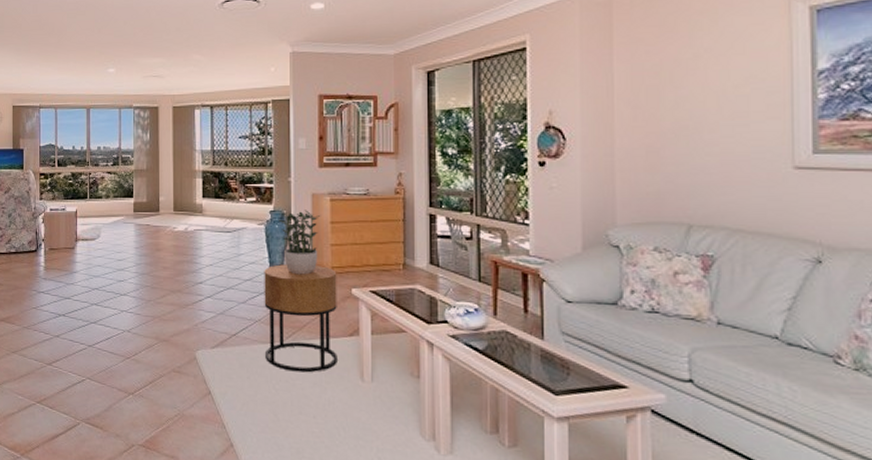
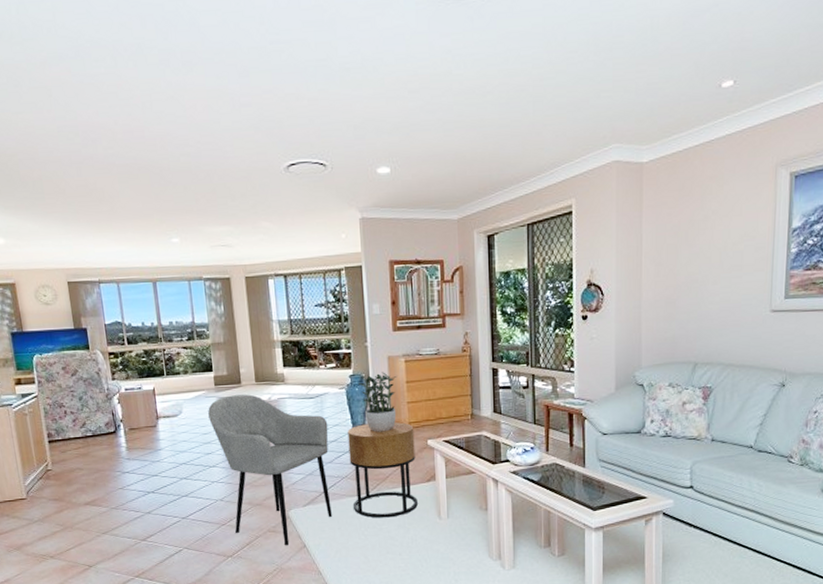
armchair: none [125,223,244,390] -> present [208,394,332,546]

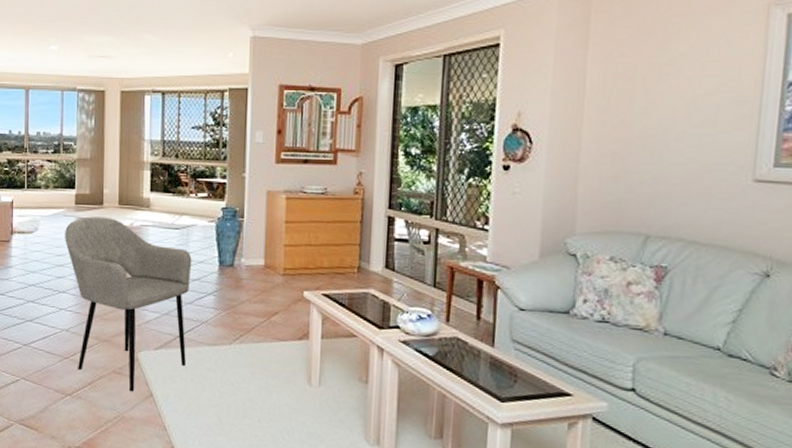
side table: present [347,422,418,518] -> none [210,264,289,376]
potted plant: present [358,372,397,432] -> none [231,208,276,276]

